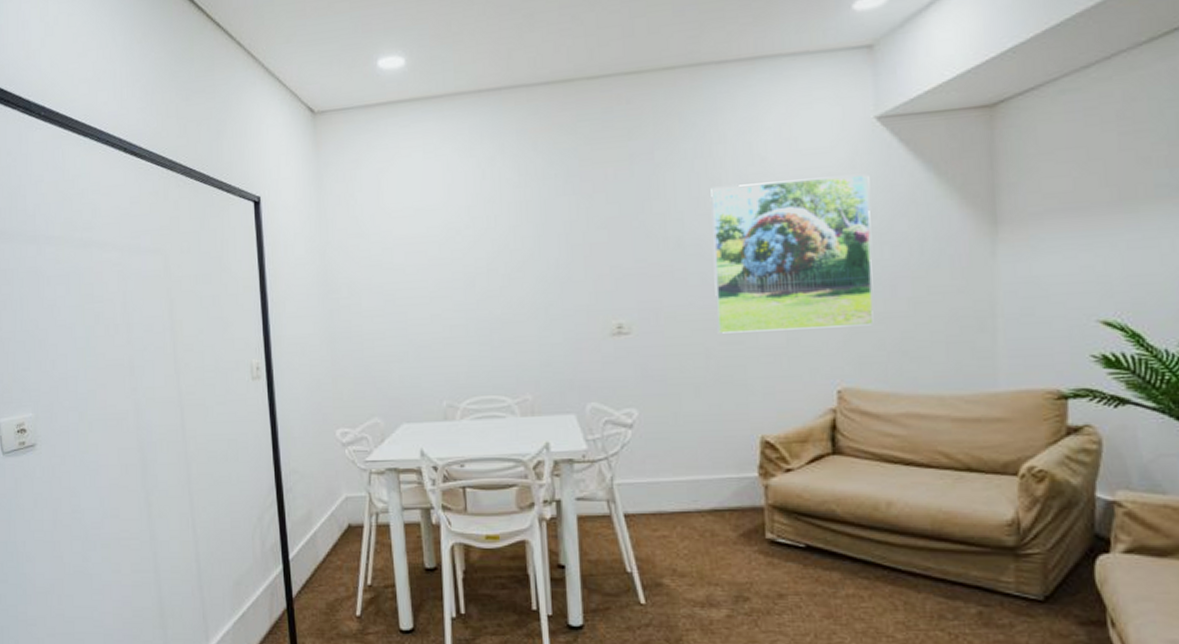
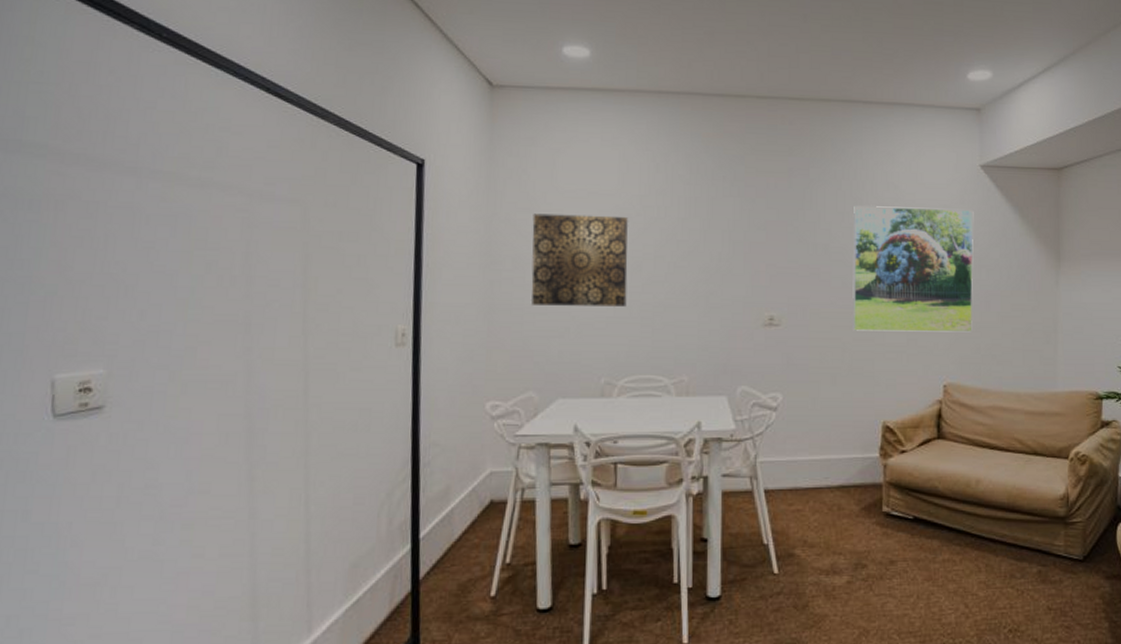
wall art: none [363,231,463,331] -> present [531,213,628,308]

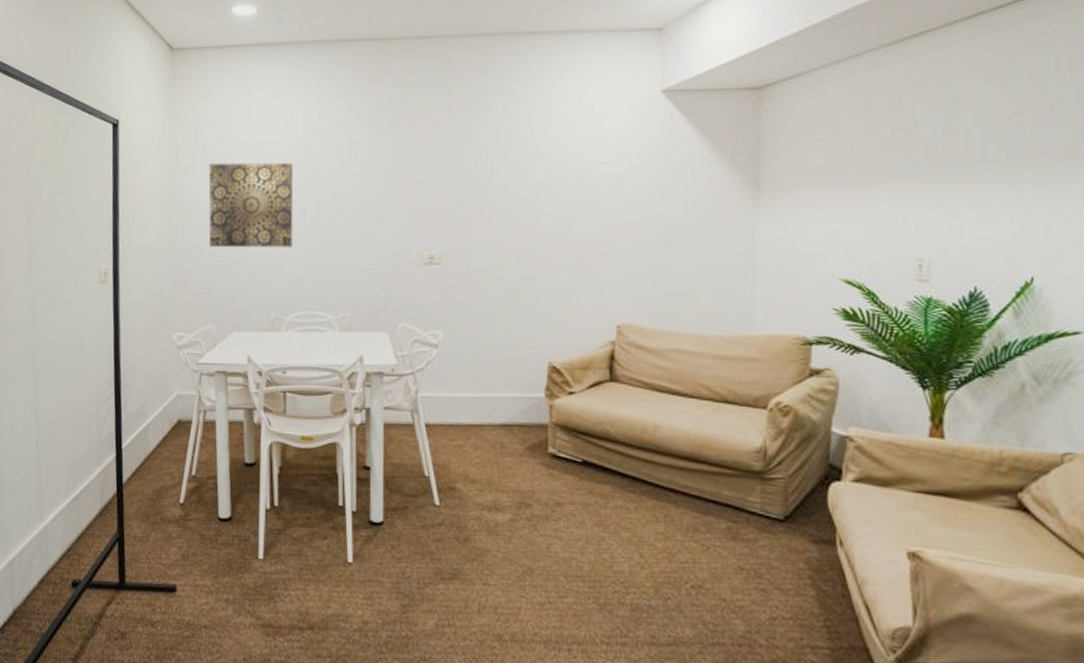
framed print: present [852,205,974,333] -> none [516,139,654,270]

